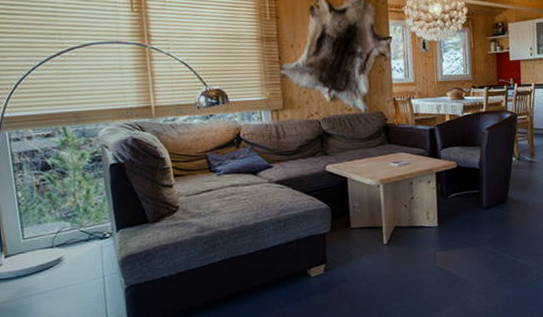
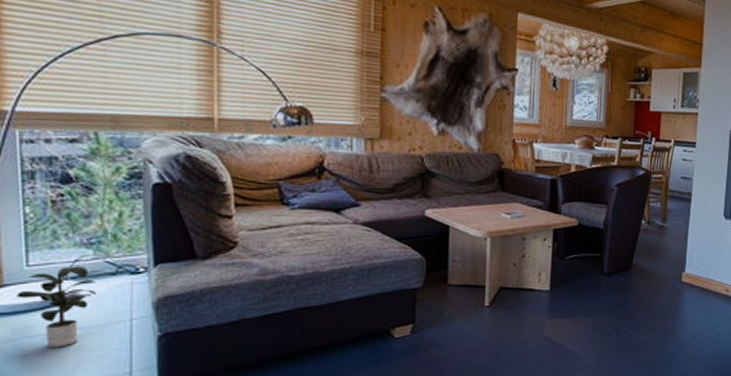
potted plant: none [17,236,75,304] -> present [16,266,96,348]

